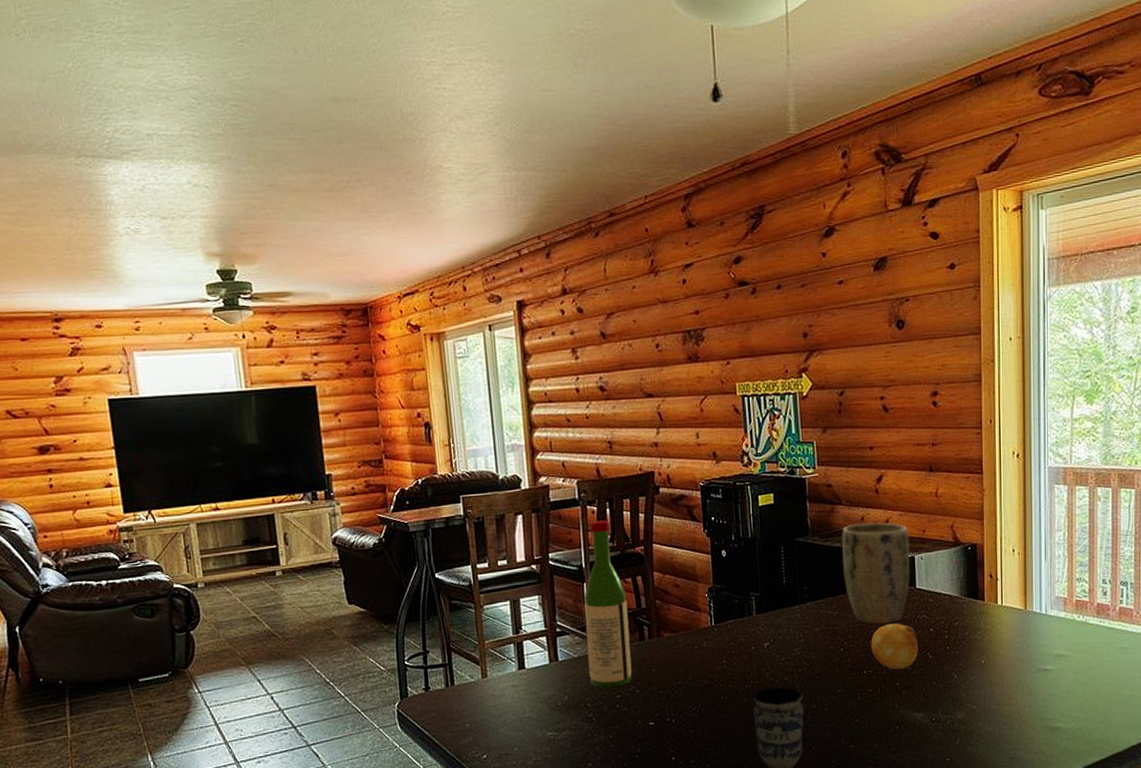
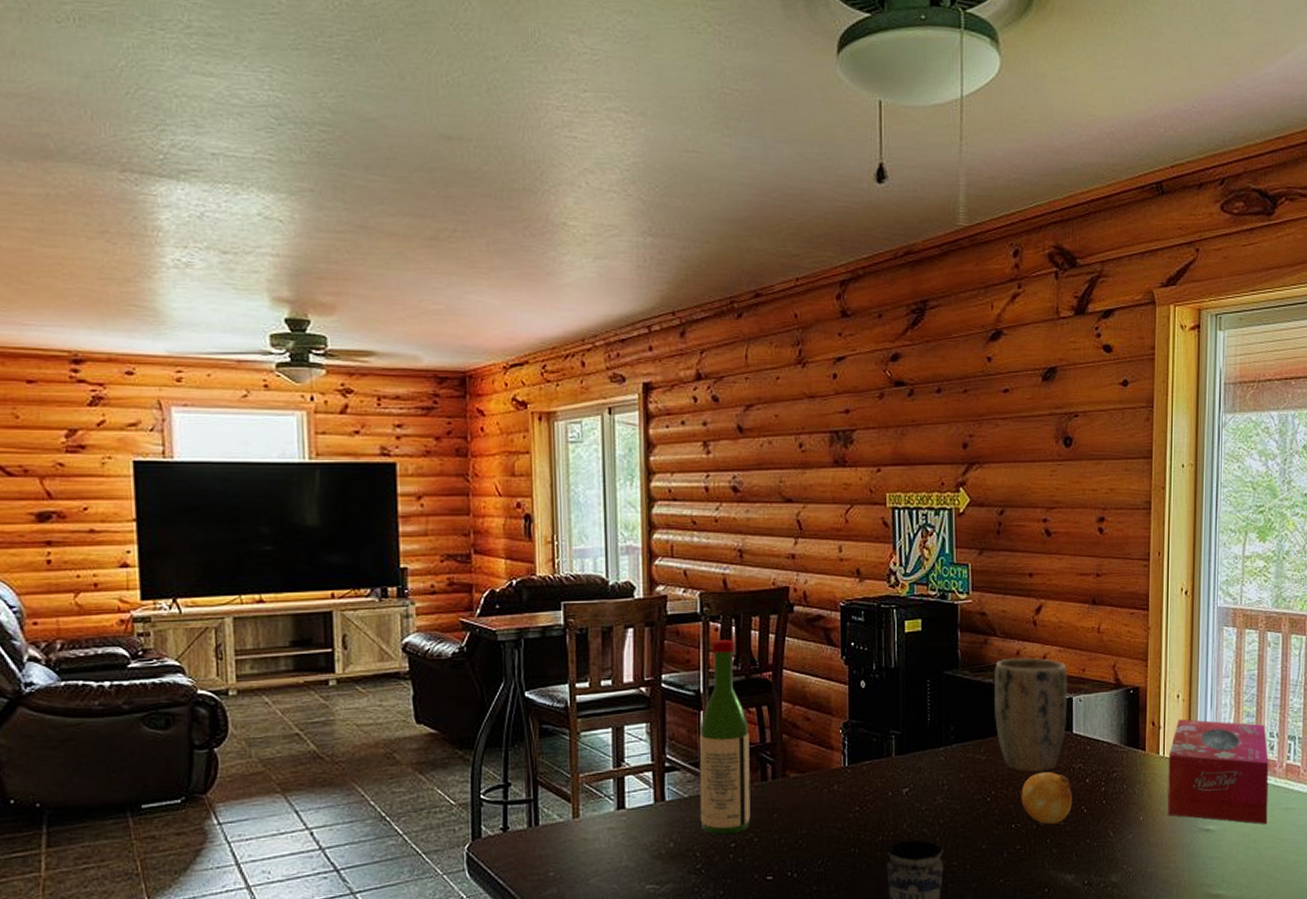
tissue box: none [1006,570,1103,663] -> present [1167,719,1269,824]

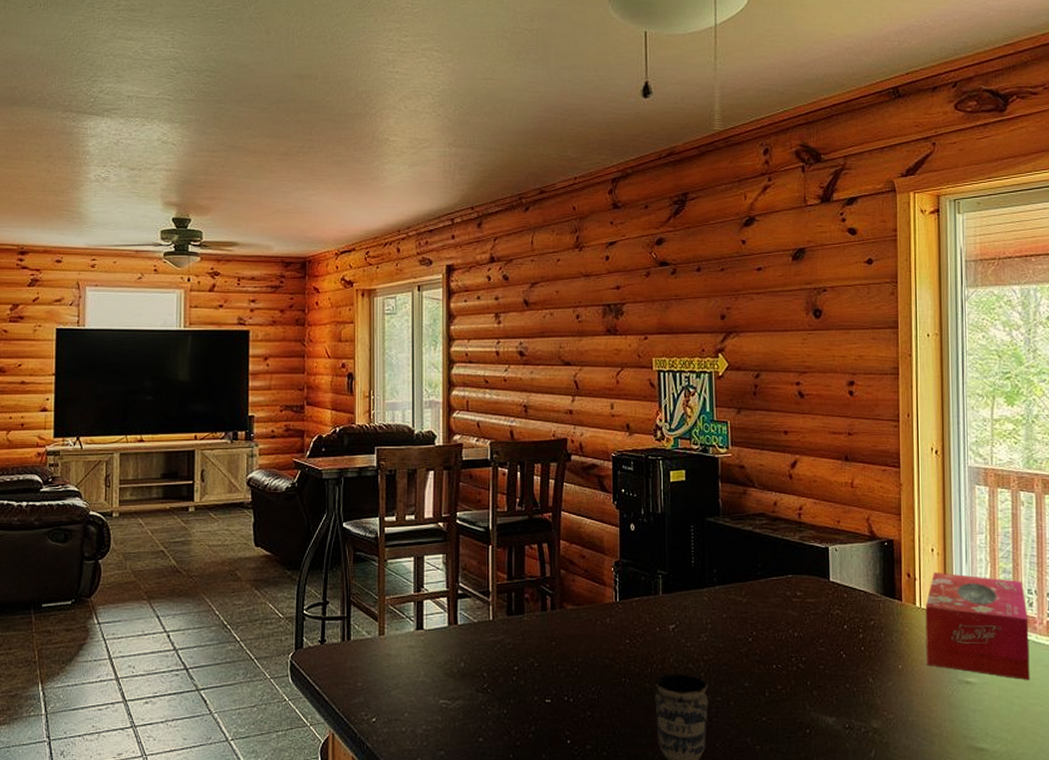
wine bottle: present [699,640,751,835] -> none [487,483,532,658]
plant pot: present [994,658,1068,772] -> none [753,509,824,616]
fruit: present [1021,771,1072,825] -> none [781,616,831,668]

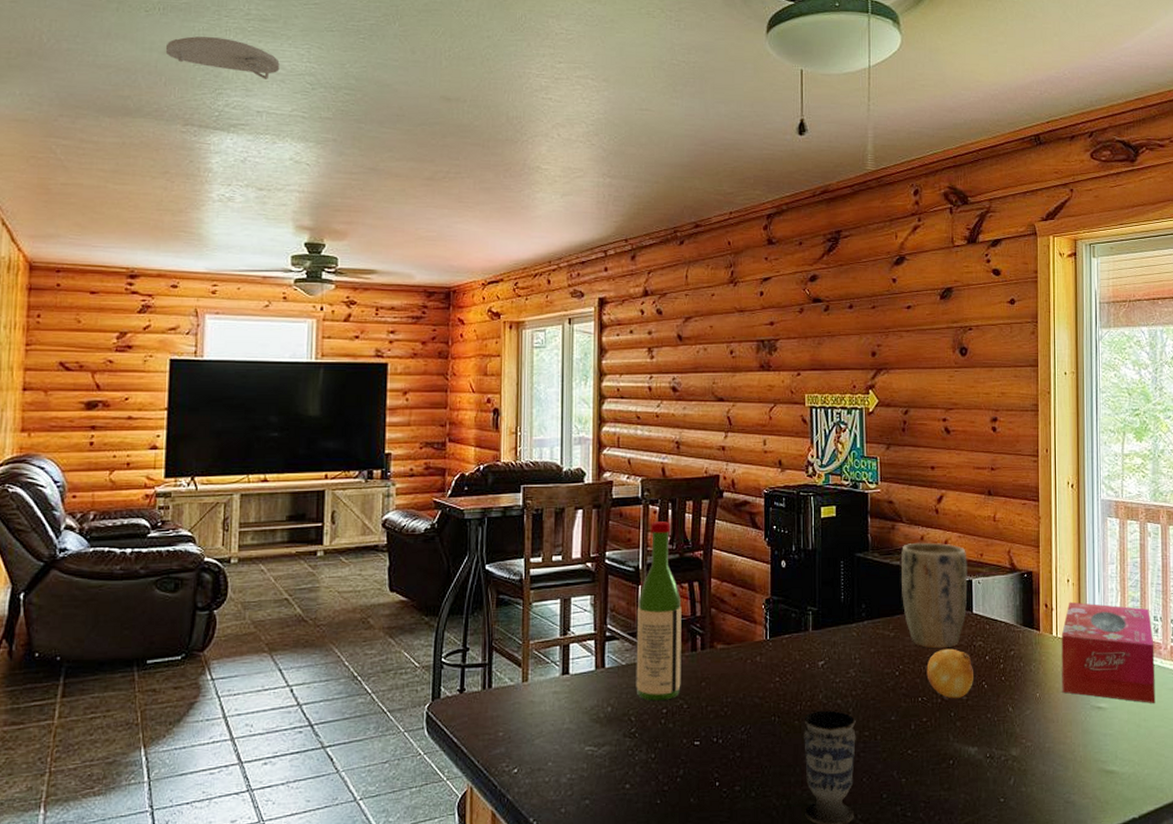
smoke detector: none [46,29,147,66] -> present [165,36,280,80]
wine bottle: none [487,483,532,658] -> present [636,521,682,701]
plant pot: none [753,509,824,616] -> present [900,543,968,649]
fruit: none [781,616,831,668] -> present [926,648,973,699]

